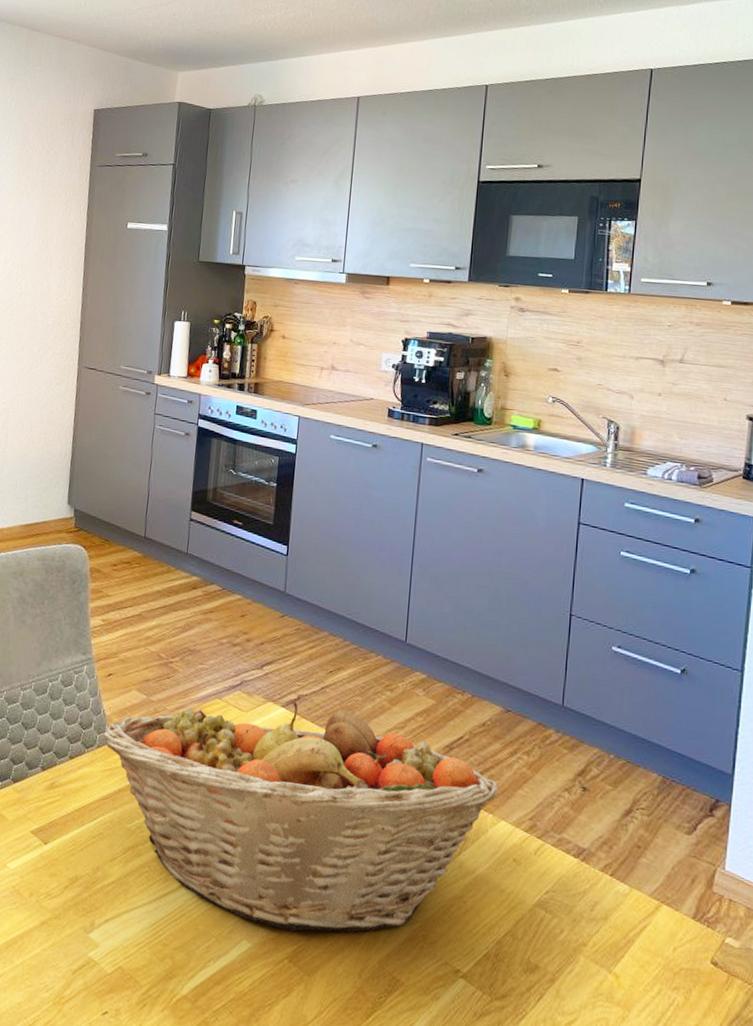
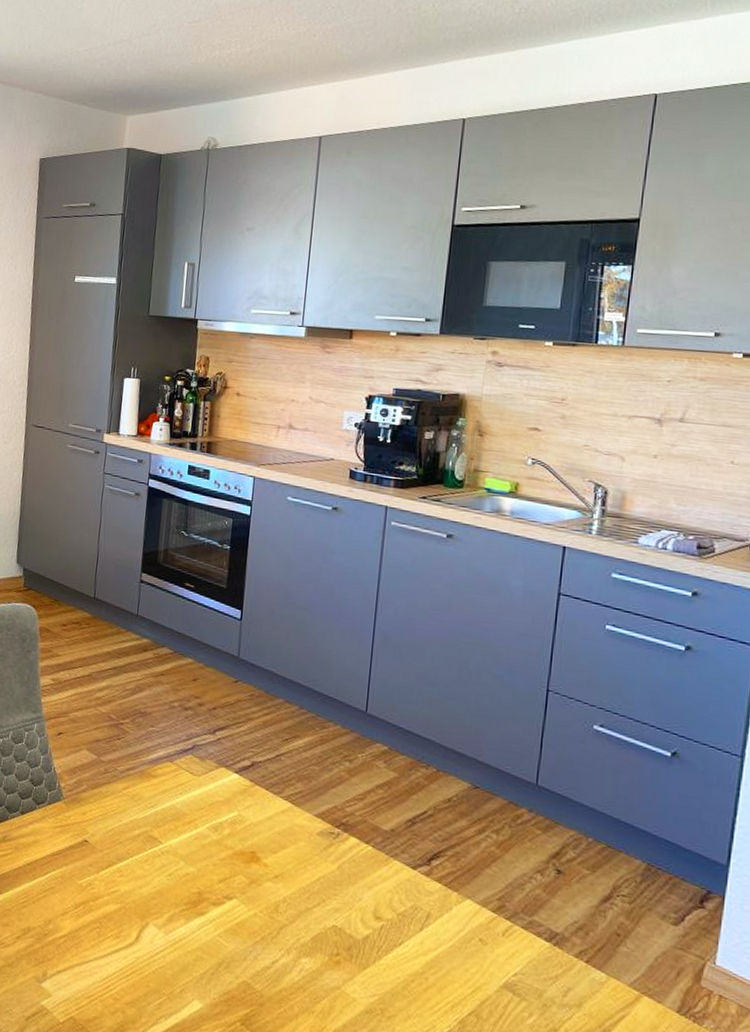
fruit basket: present [104,701,498,933] -> none [54,768,464,1001]

